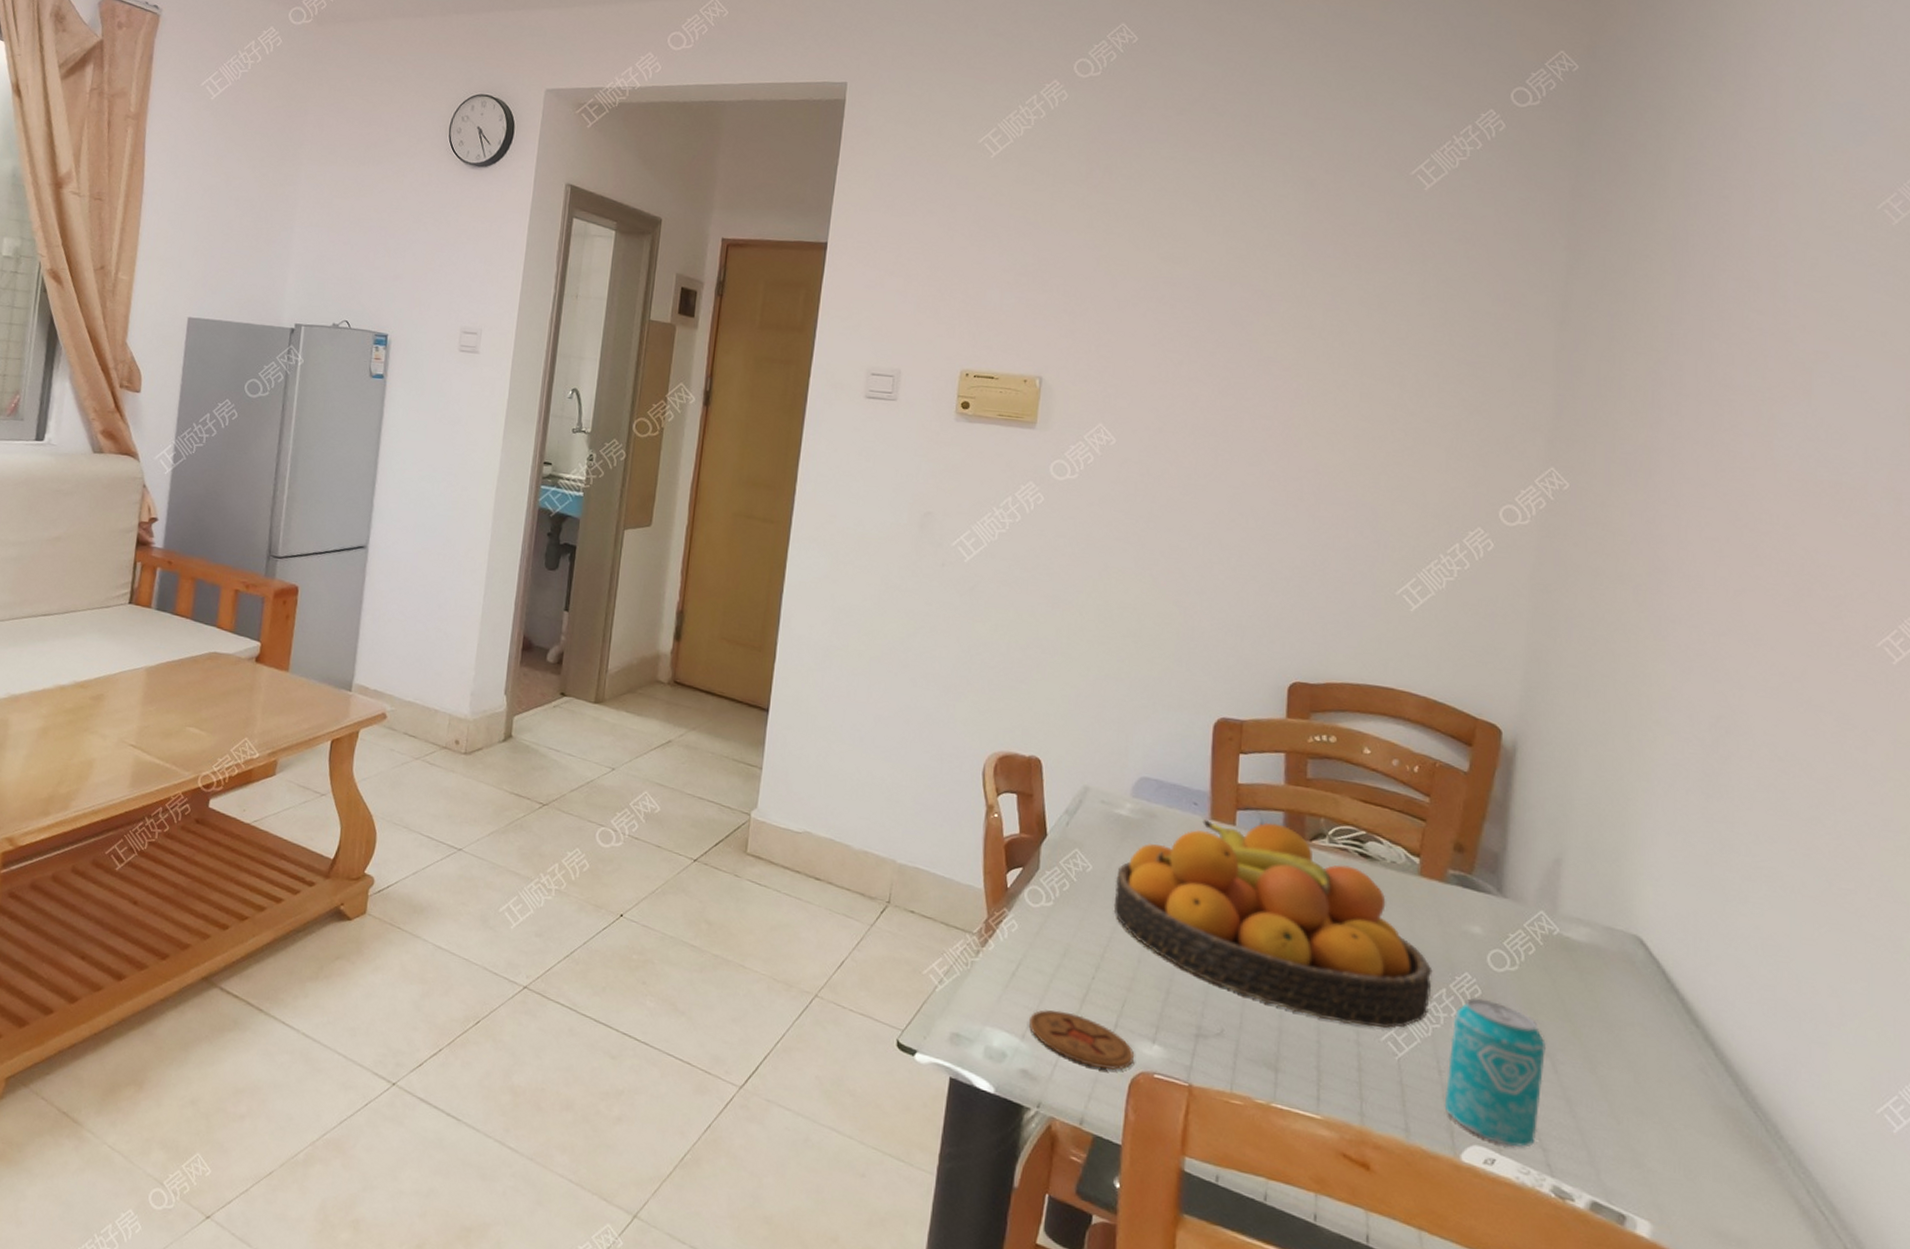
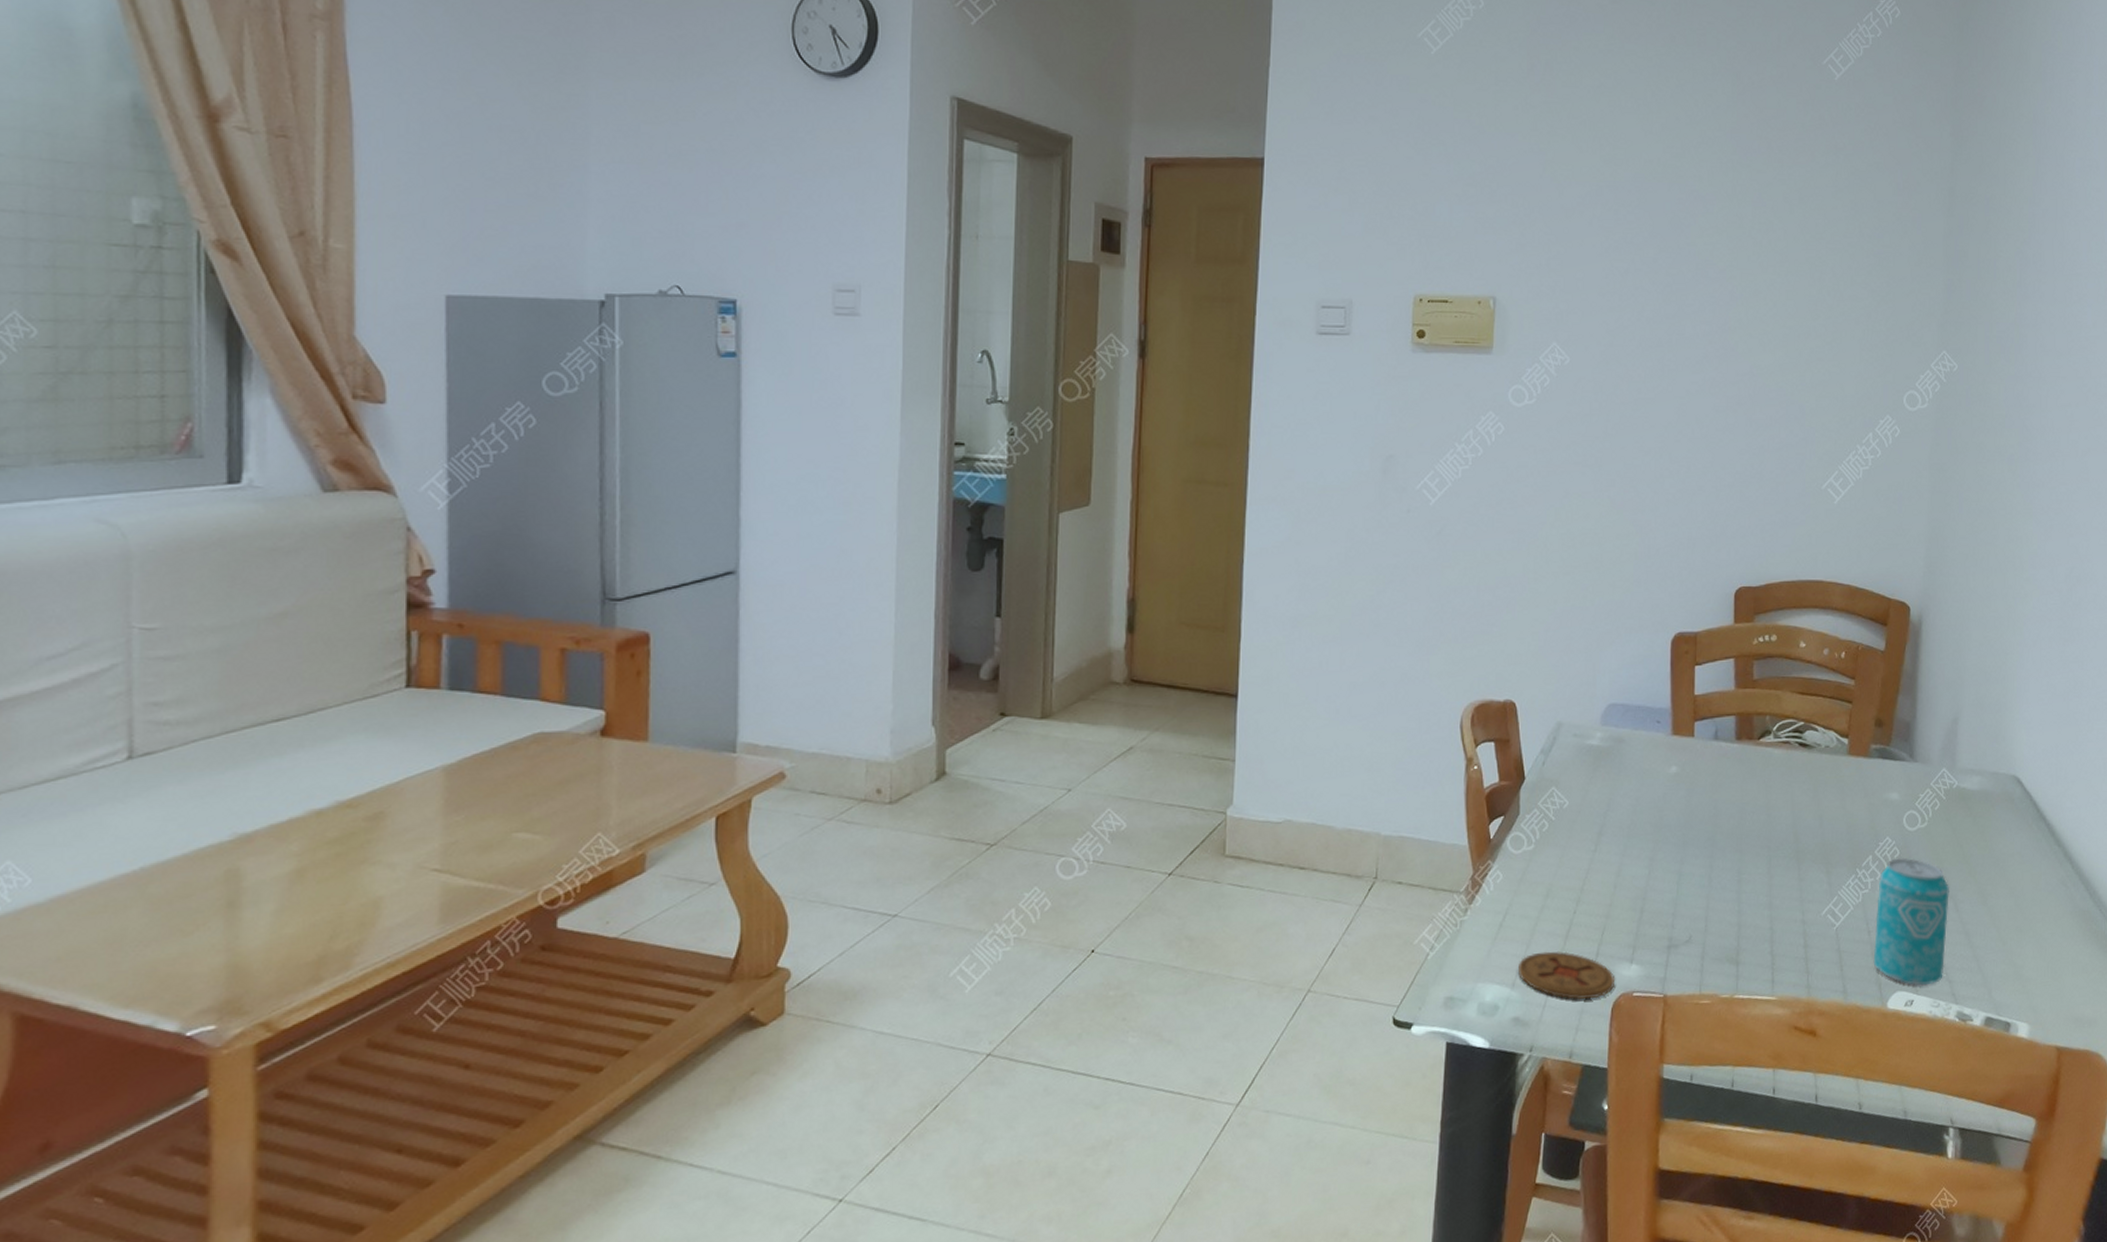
fruit bowl: present [1113,820,1433,1028] -> none [1590,728,1861,907]

